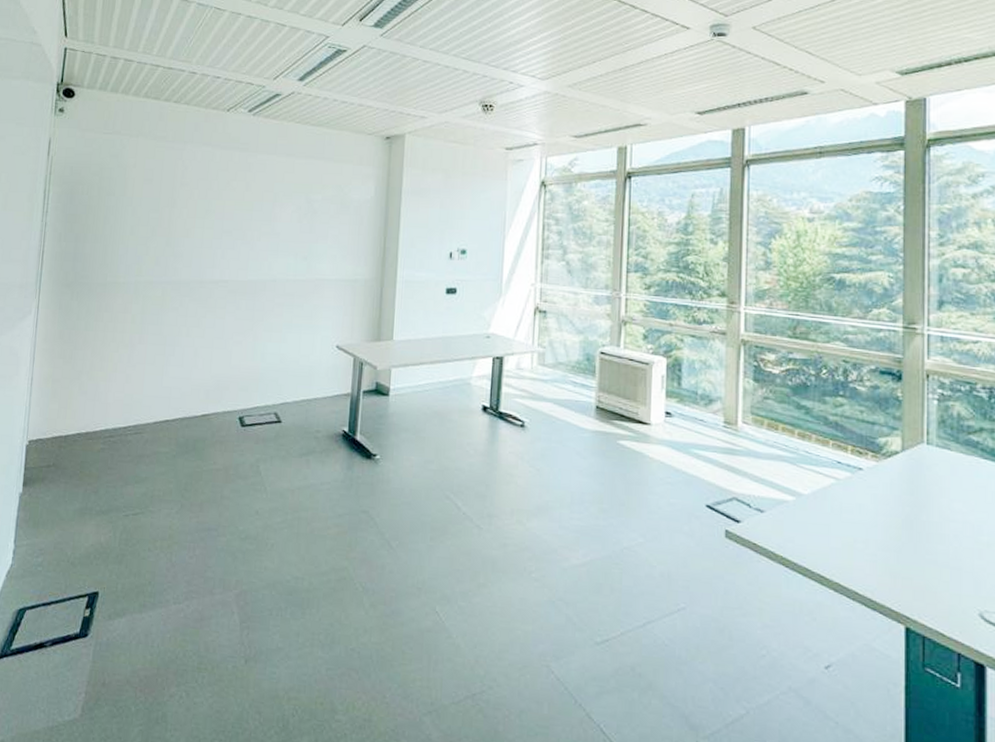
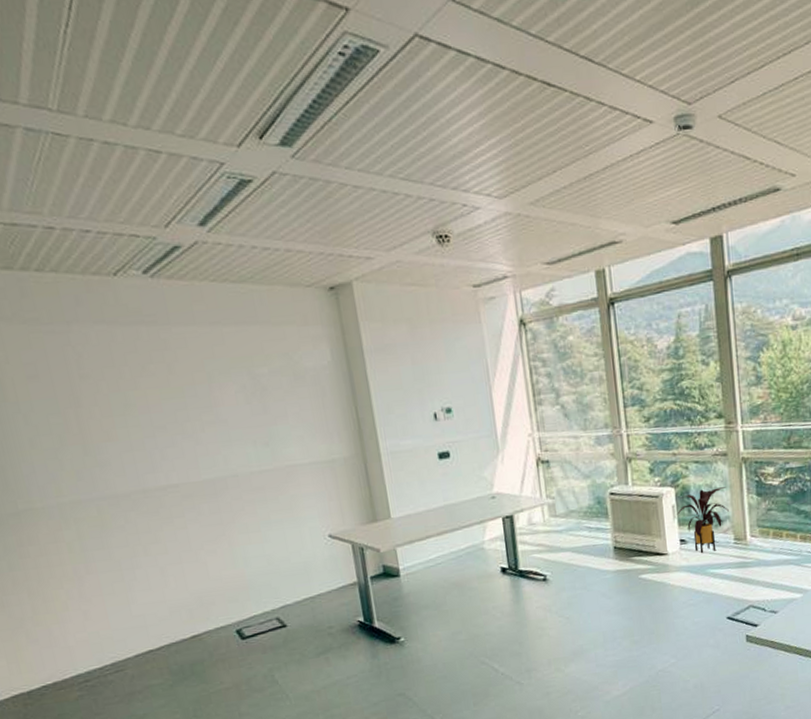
house plant: none [664,364,722,431] -> present [676,487,729,553]

